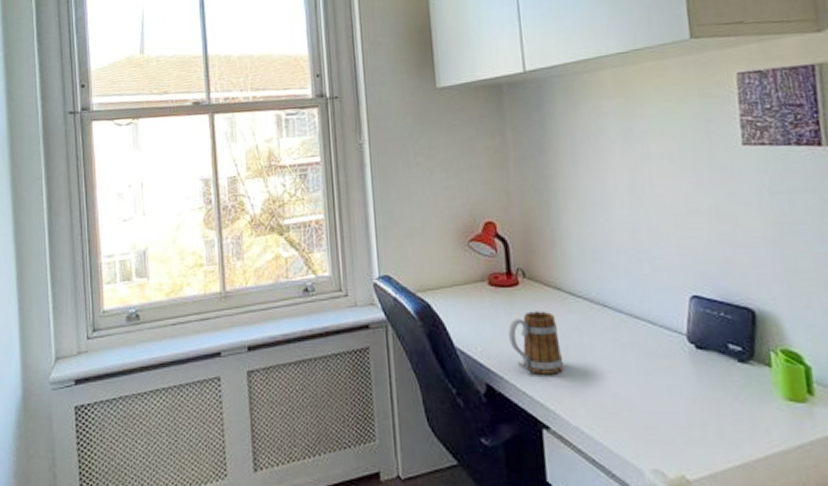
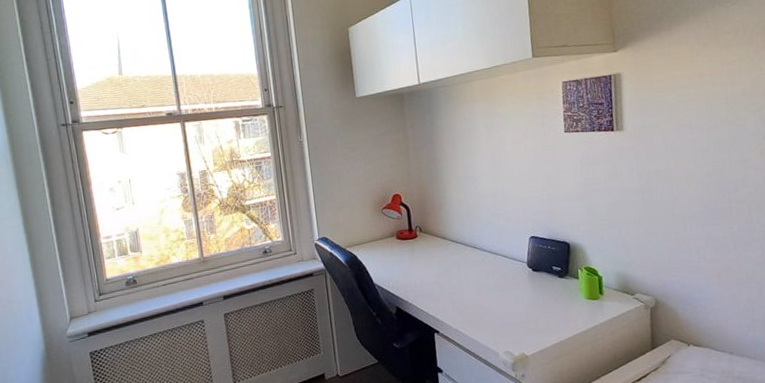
mug: present [508,311,564,374] -> none [411,254,448,297]

